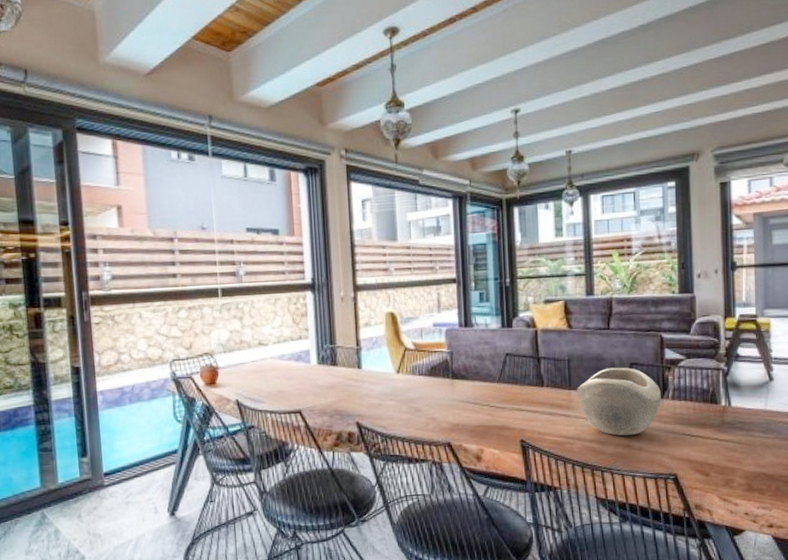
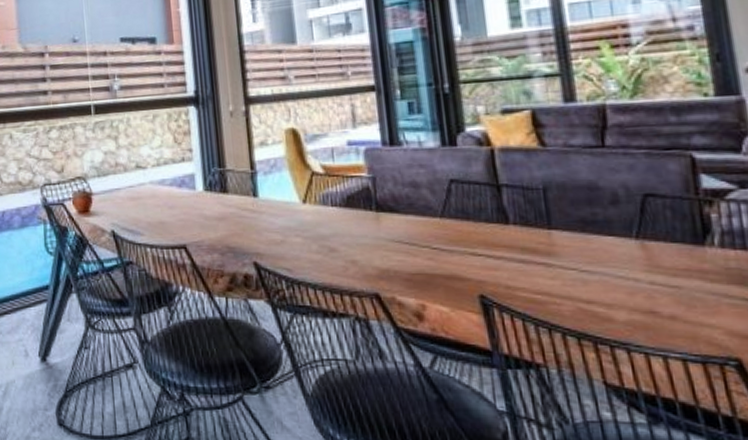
decorative bowl: present [577,367,661,436] -> none [560,199,702,298]

